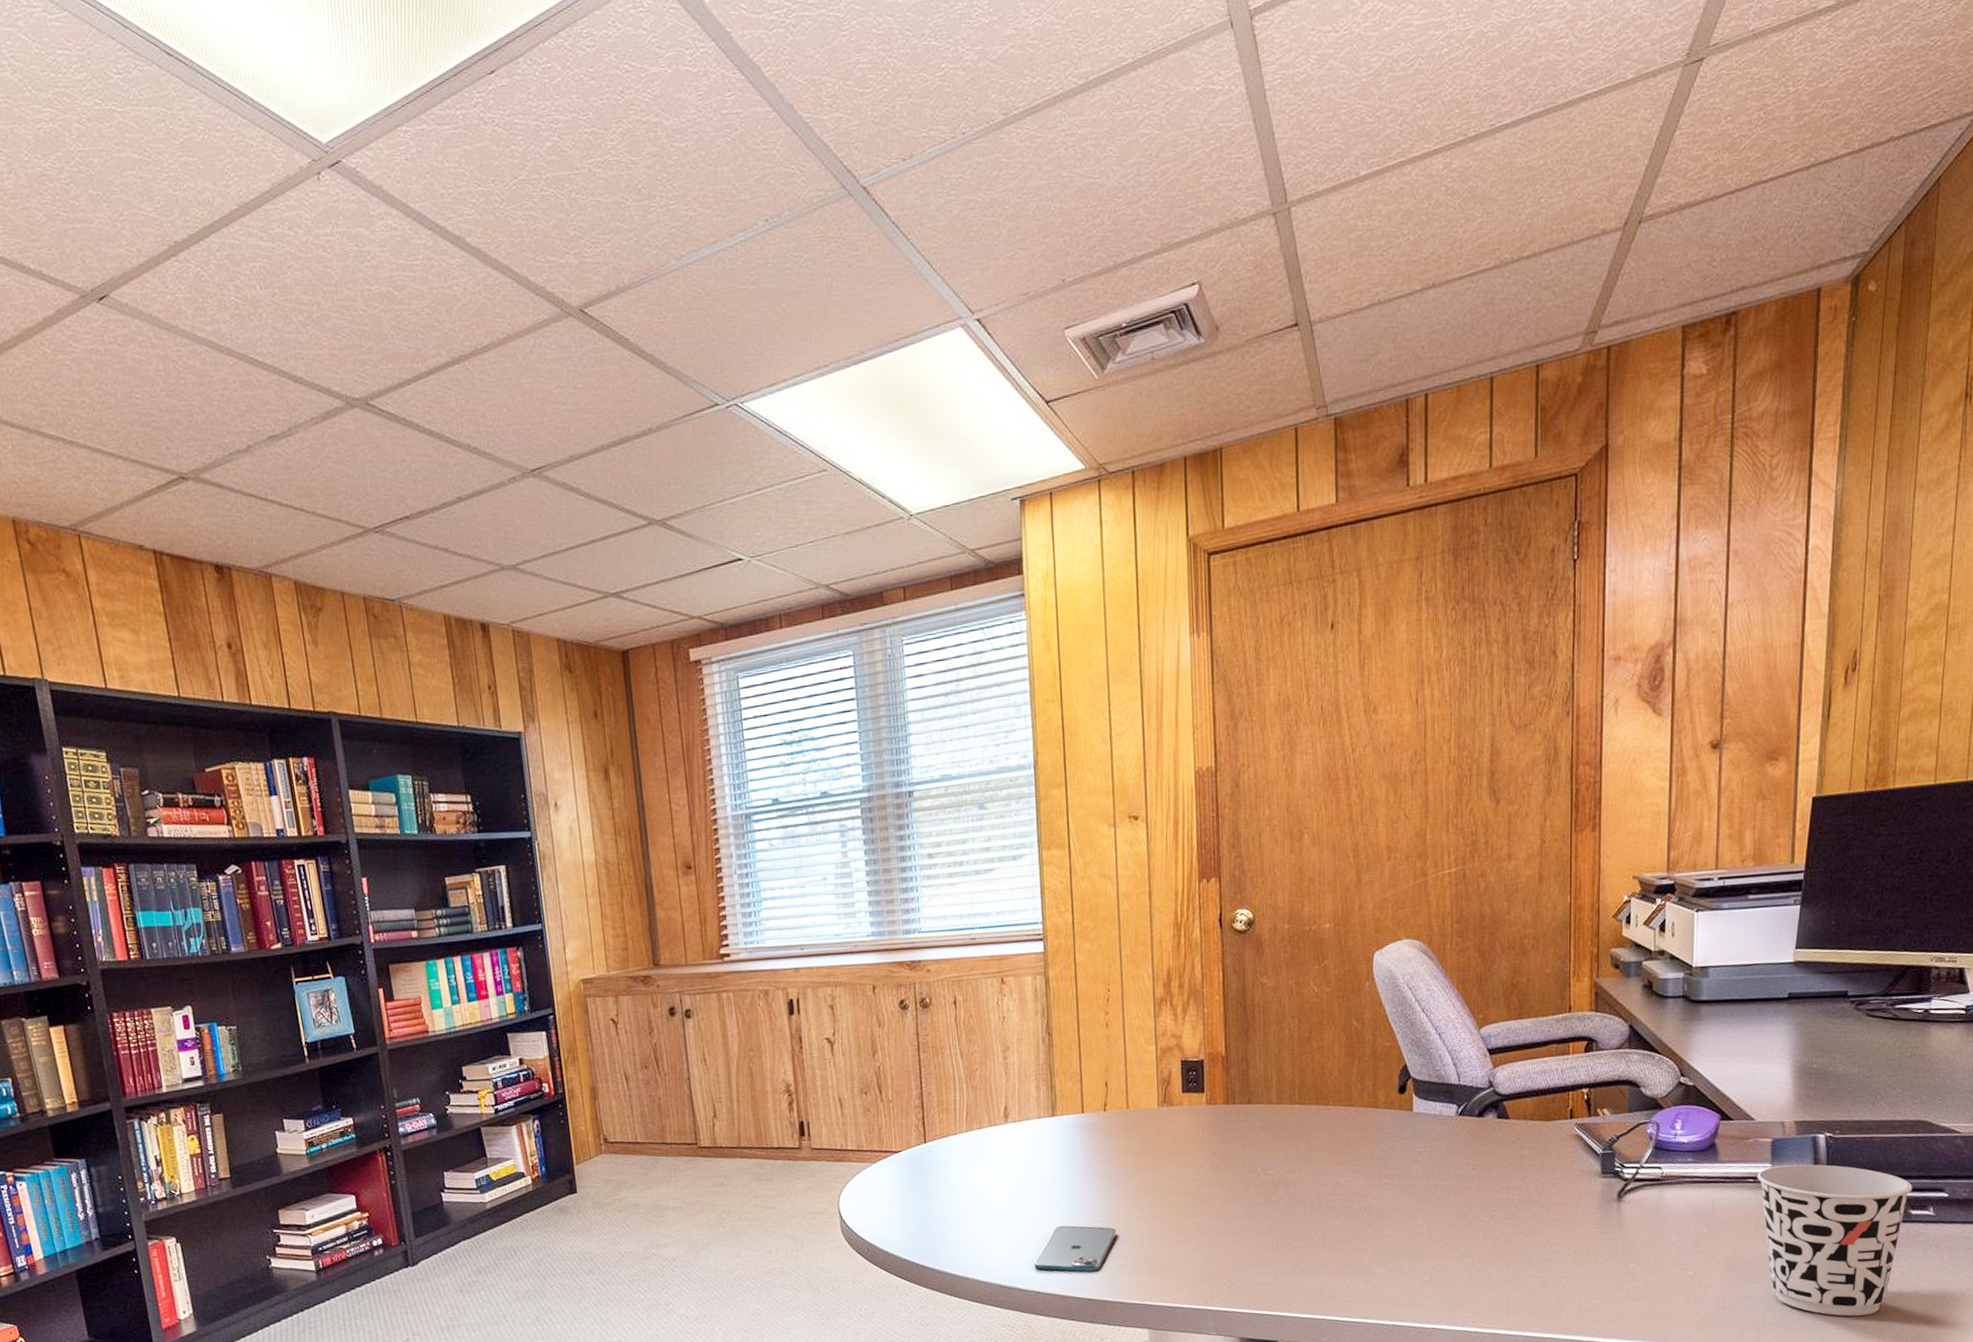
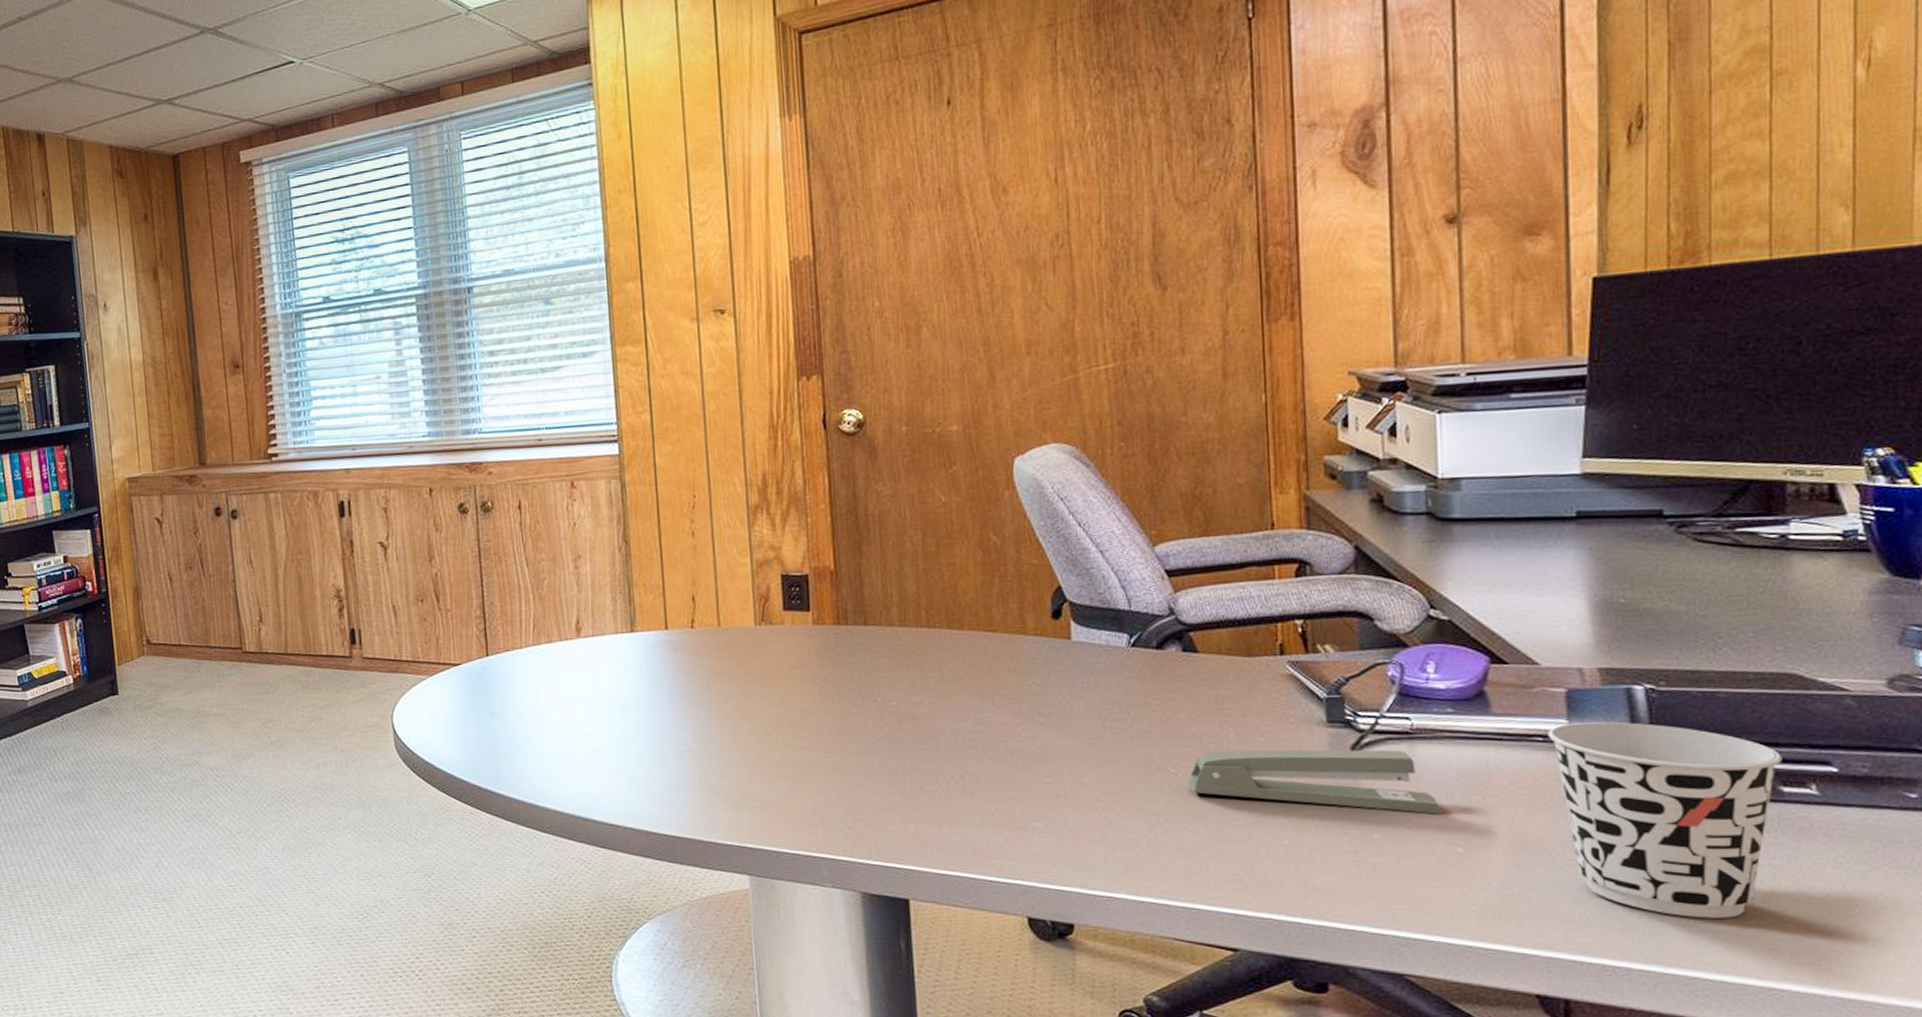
smartphone: present [1034,1225,1117,1273] -> none [612,752,709,807]
stapler: none [1497,1194,1680,1245] -> present [1188,749,1443,814]

